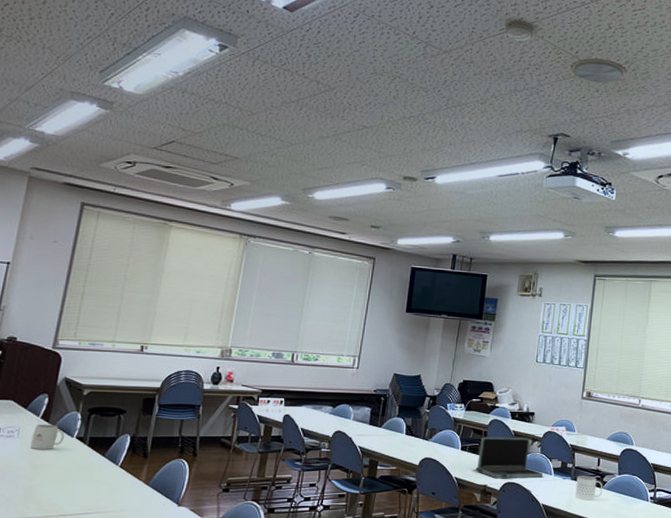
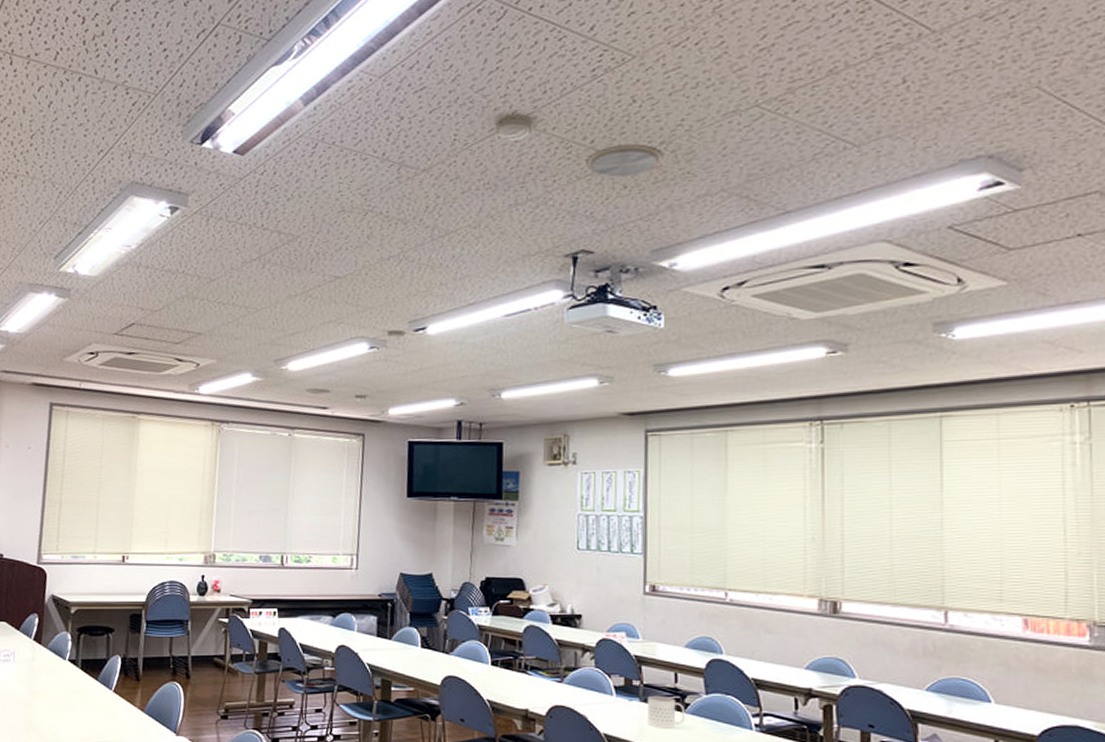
mug: present [30,424,65,450] -> none [26,646,58,675]
laptop: present [473,437,543,479] -> none [508,648,602,701]

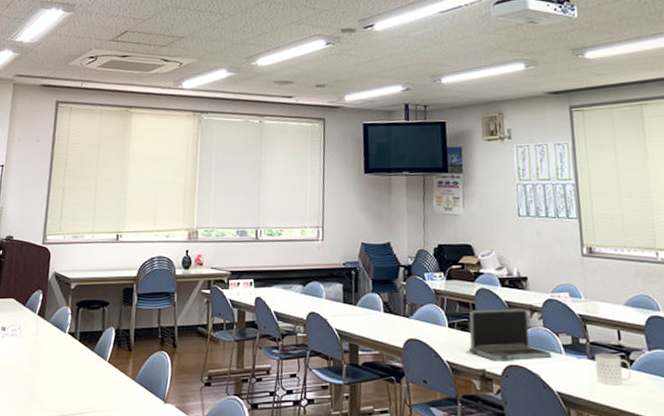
laptop: none [508,648,602,701] -> present [466,309,552,361]

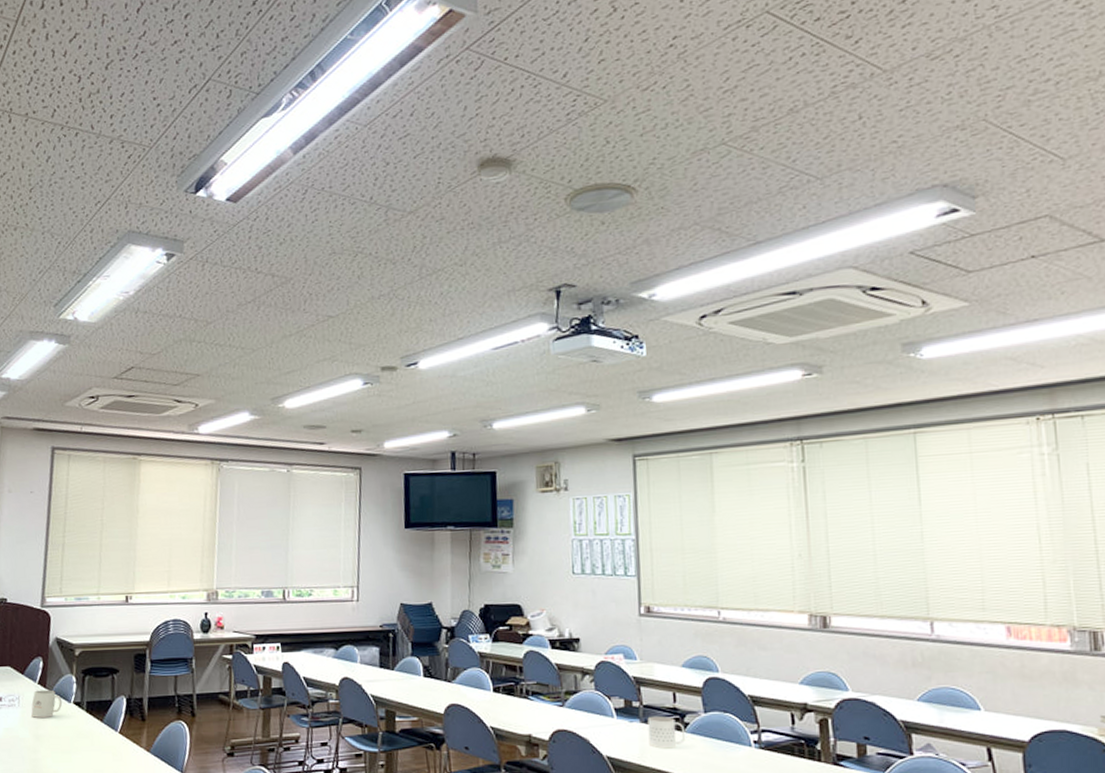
mug: none [31,320,59,348] -> present [31,689,63,719]
laptop: present [466,309,552,361] -> none [511,672,603,726]

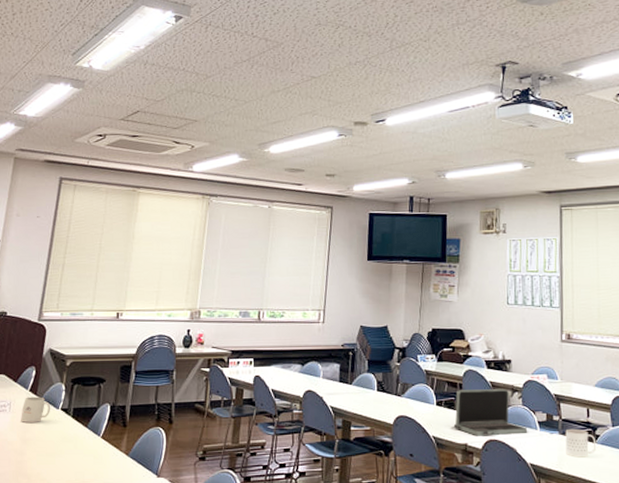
laptop: none [511,672,603,726] -> present [451,389,528,436]

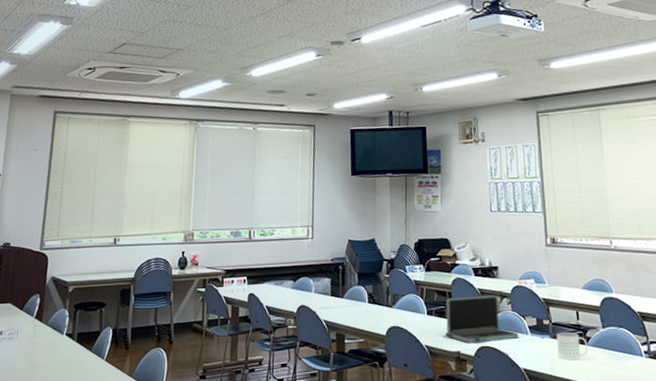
mug: present [21,396,51,424] -> none [28,323,56,350]

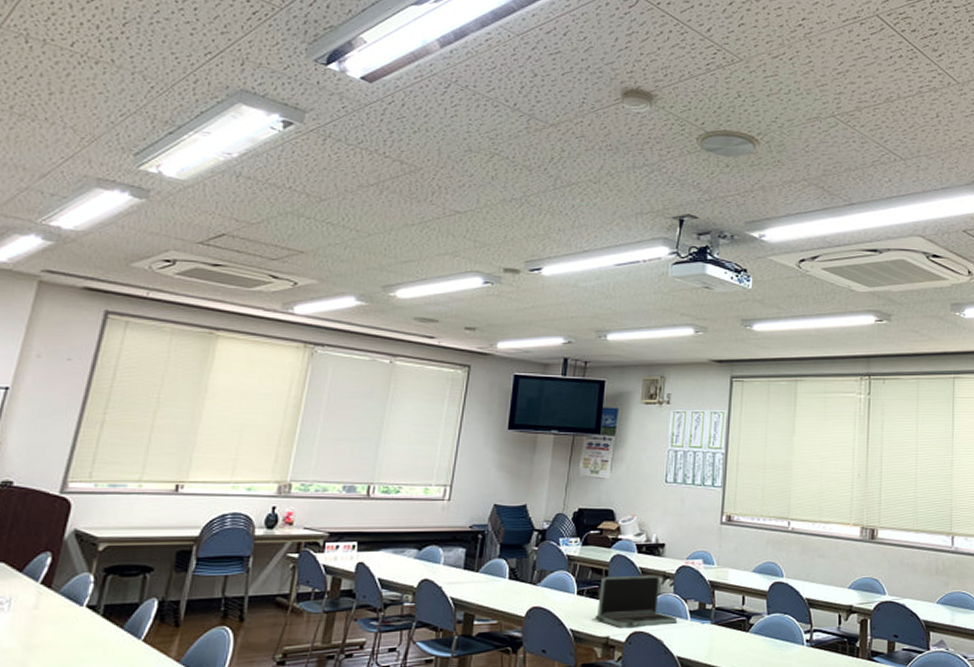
mug: present [556,331,589,361] -> none [717,617,750,649]

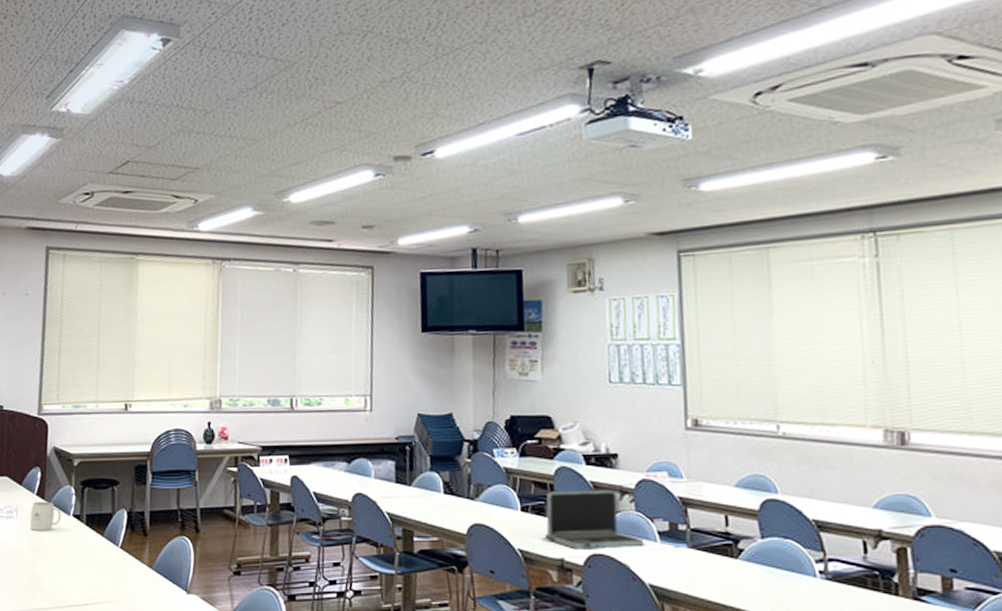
mug: none [25,590,72,625] -> present [29,501,62,532]

